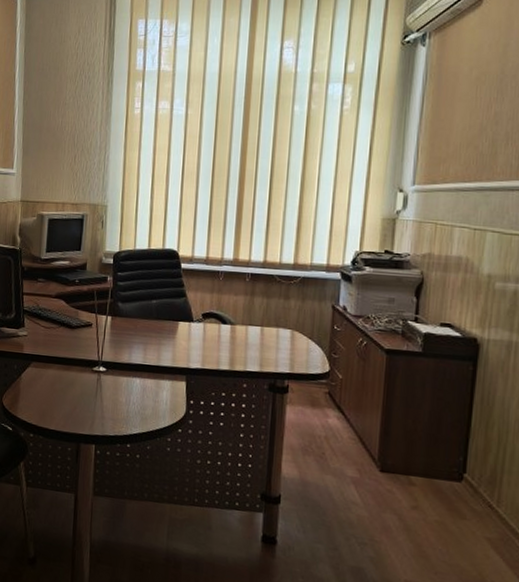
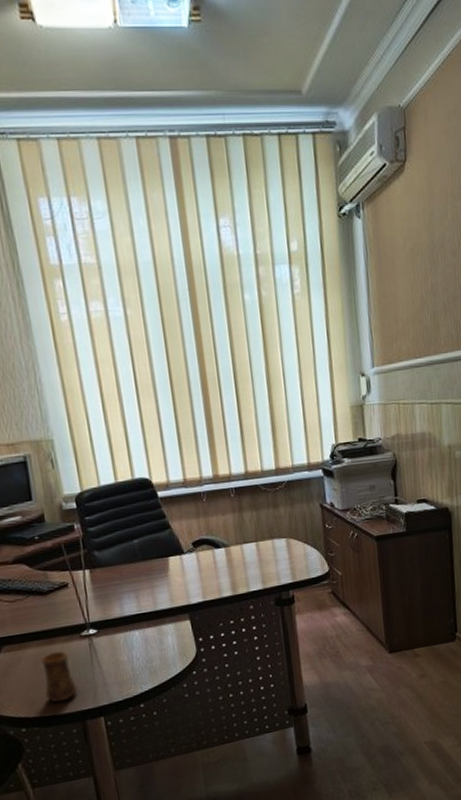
cup: none [54,377,81,422] -> present [40,651,79,703]

